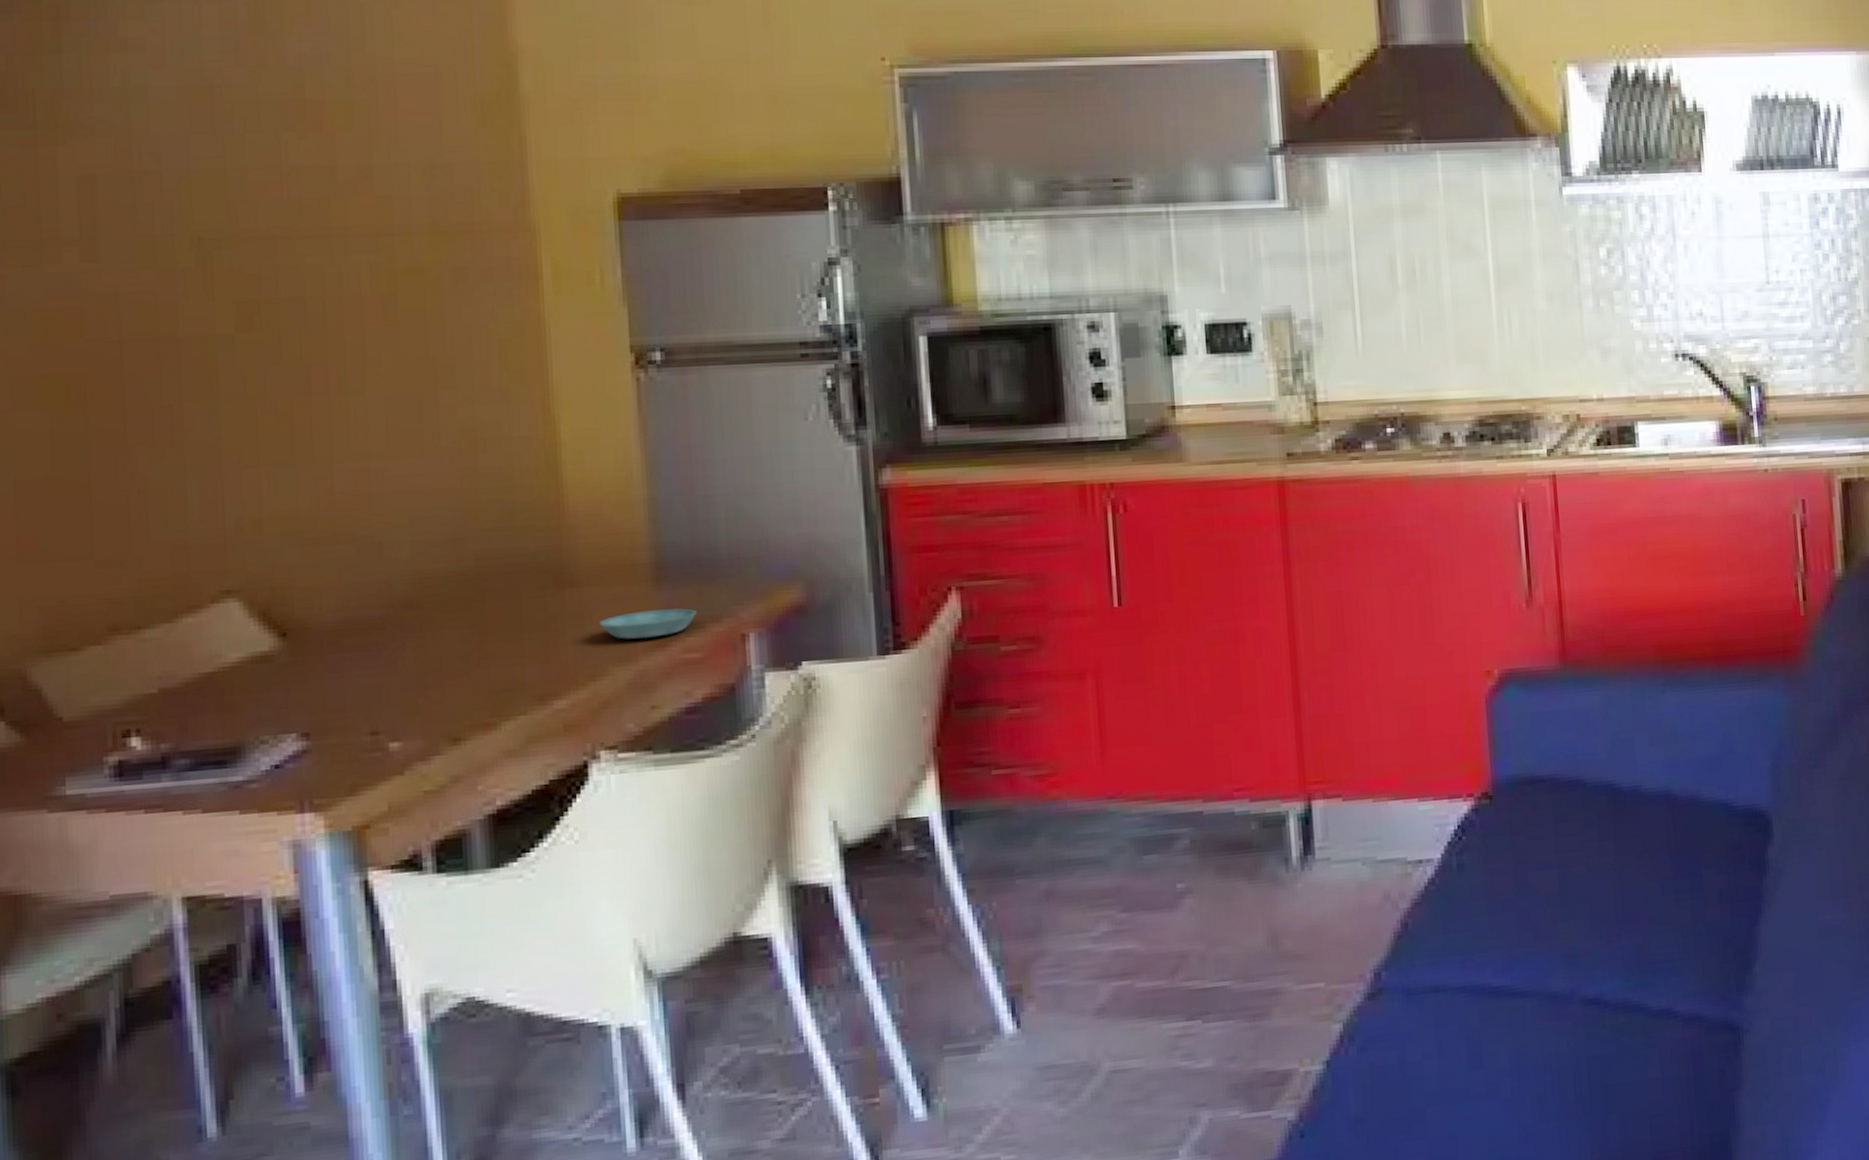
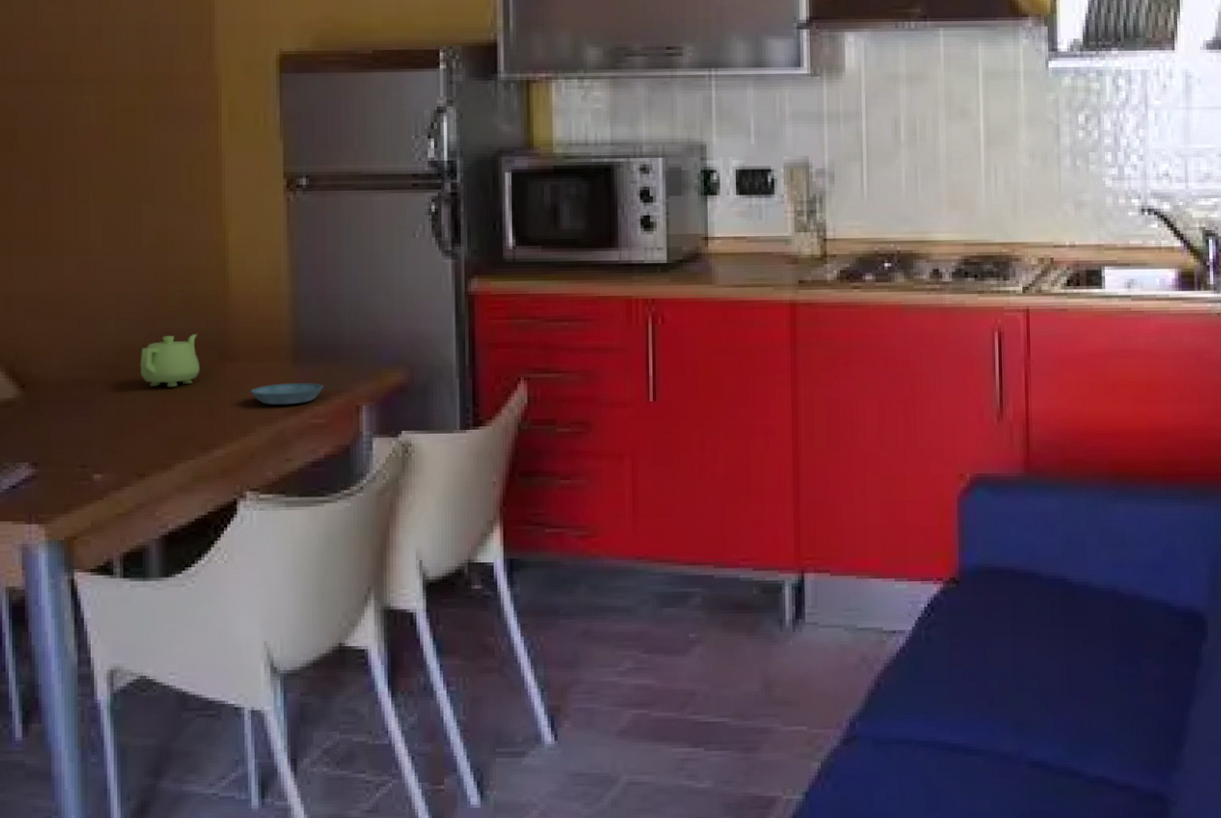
teapot: none [446,554,529,625] -> present [140,333,199,387]

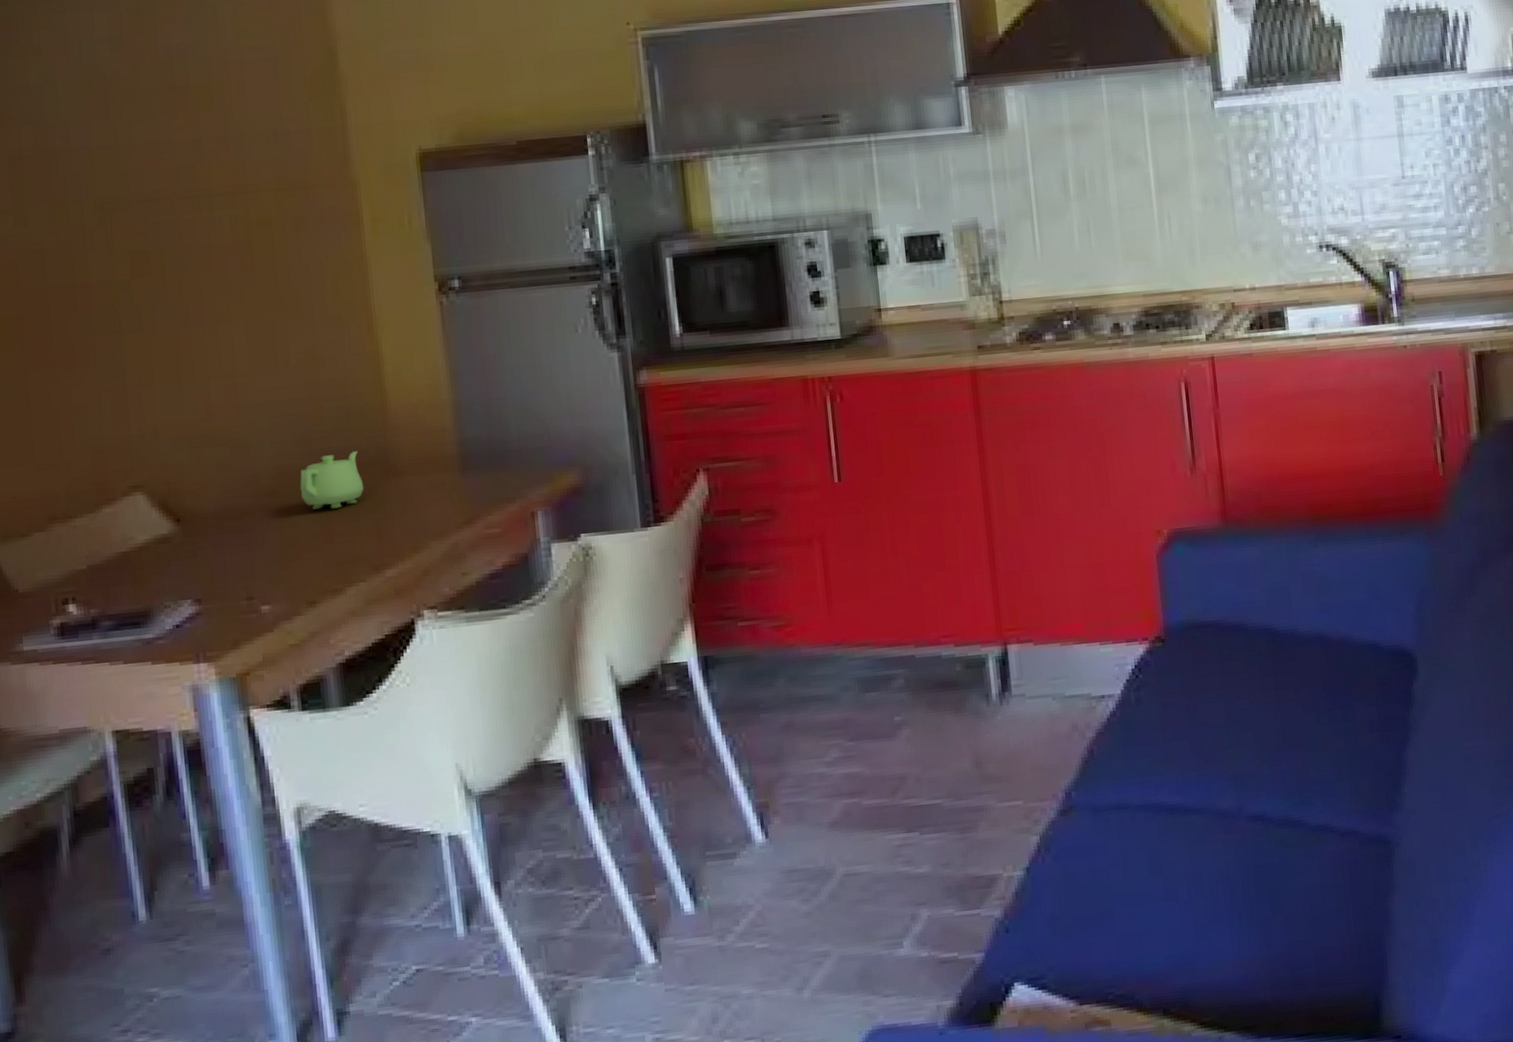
saucer: present [250,382,323,406] -> none [418,492,495,519]

